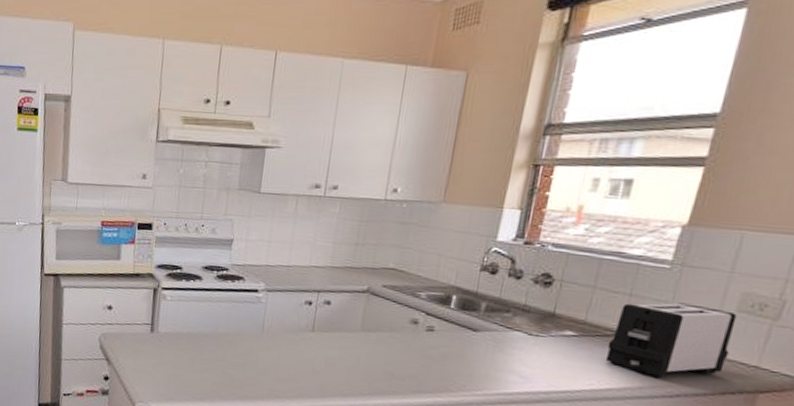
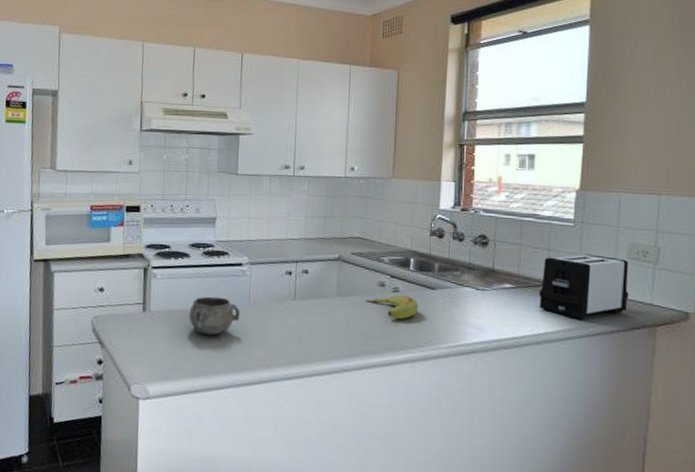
decorative bowl: none [197,321,252,362] -> present [189,296,241,336]
banana: none [393,334,456,361] -> present [366,294,419,319]

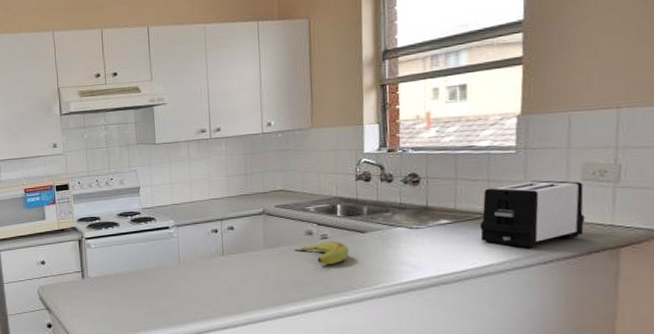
decorative bowl: present [189,296,241,336] -> none [124,259,172,295]

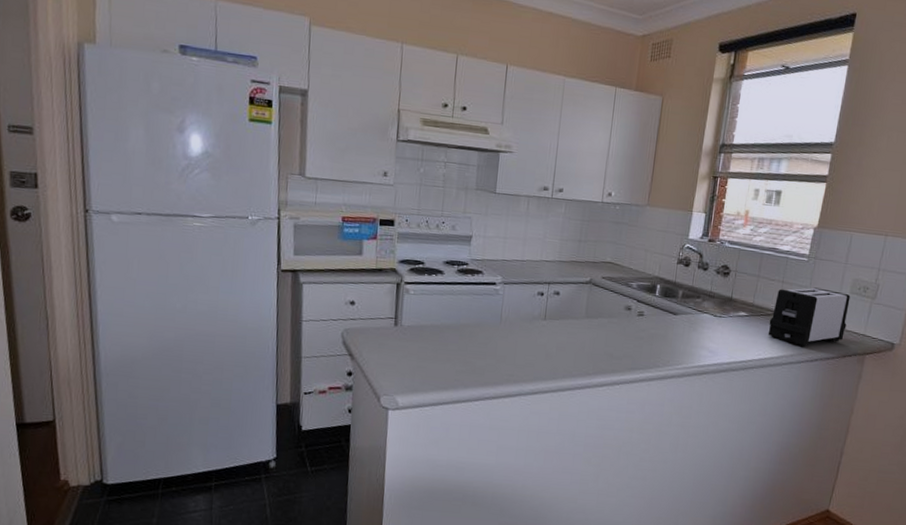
banana: present [294,241,349,264] -> none [612,318,661,341]

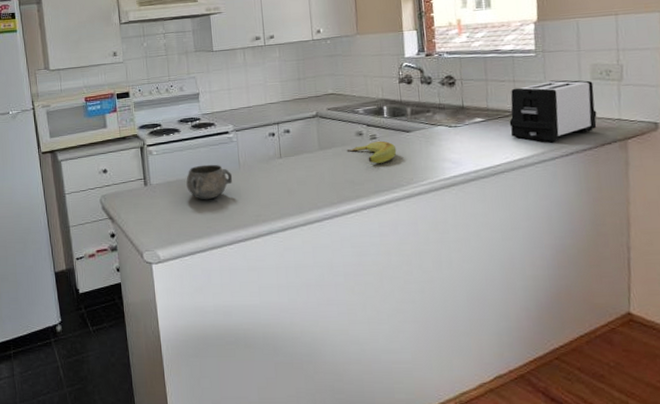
decorative bowl: none [440,313,492,352] -> present [186,164,233,200]
banana: none [612,318,661,341] -> present [346,140,397,164]

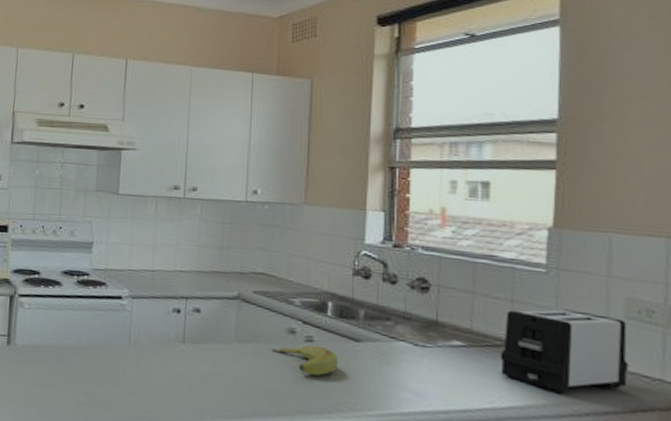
decorative bowl: present [186,164,233,200] -> none [59,332,119,379]

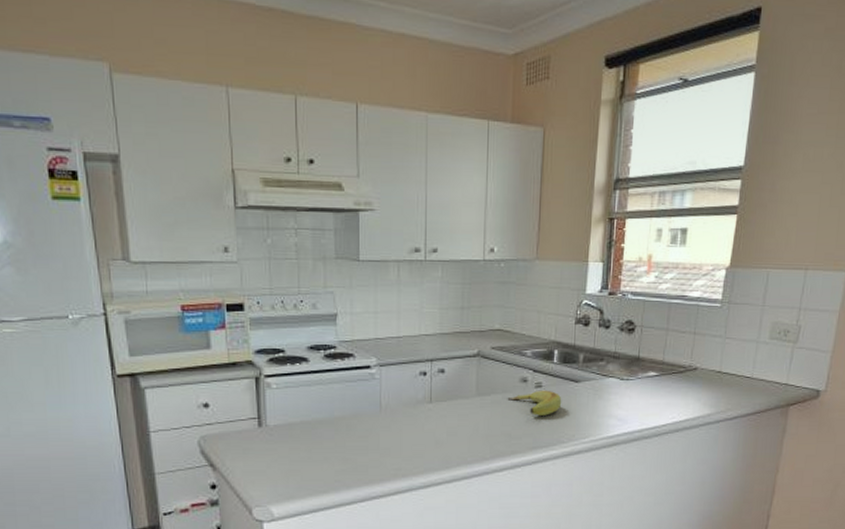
toaster: present [500,309,629,395] -> none [681,336,770,405]

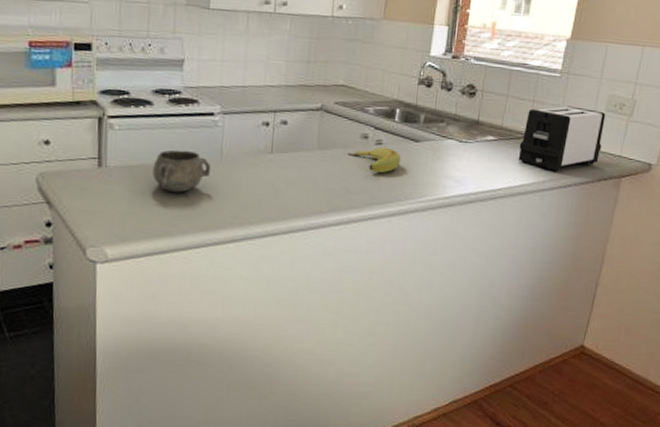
decorative bowl: none [313,405,371,448] -> present [152,149,211,193]
toaster: none [681,336,770,405] -> present [518,106,606,172]

